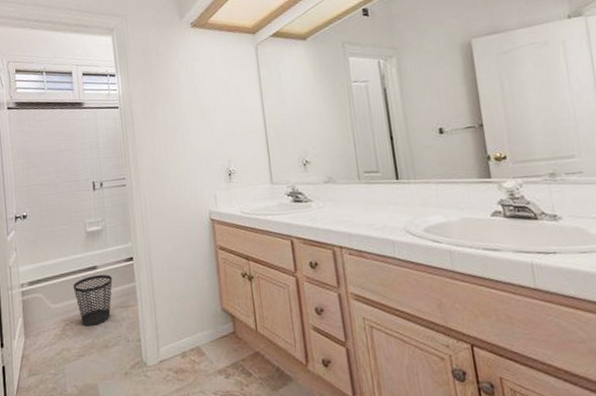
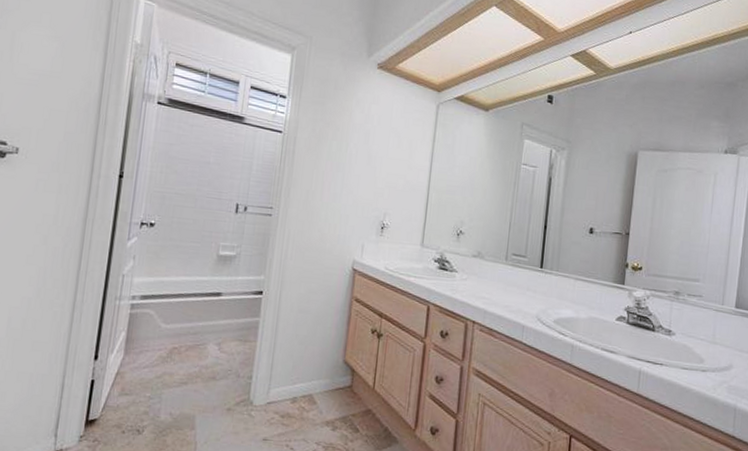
wastebasket: present [73,274,113,326] -> none [190,302,236,355]

